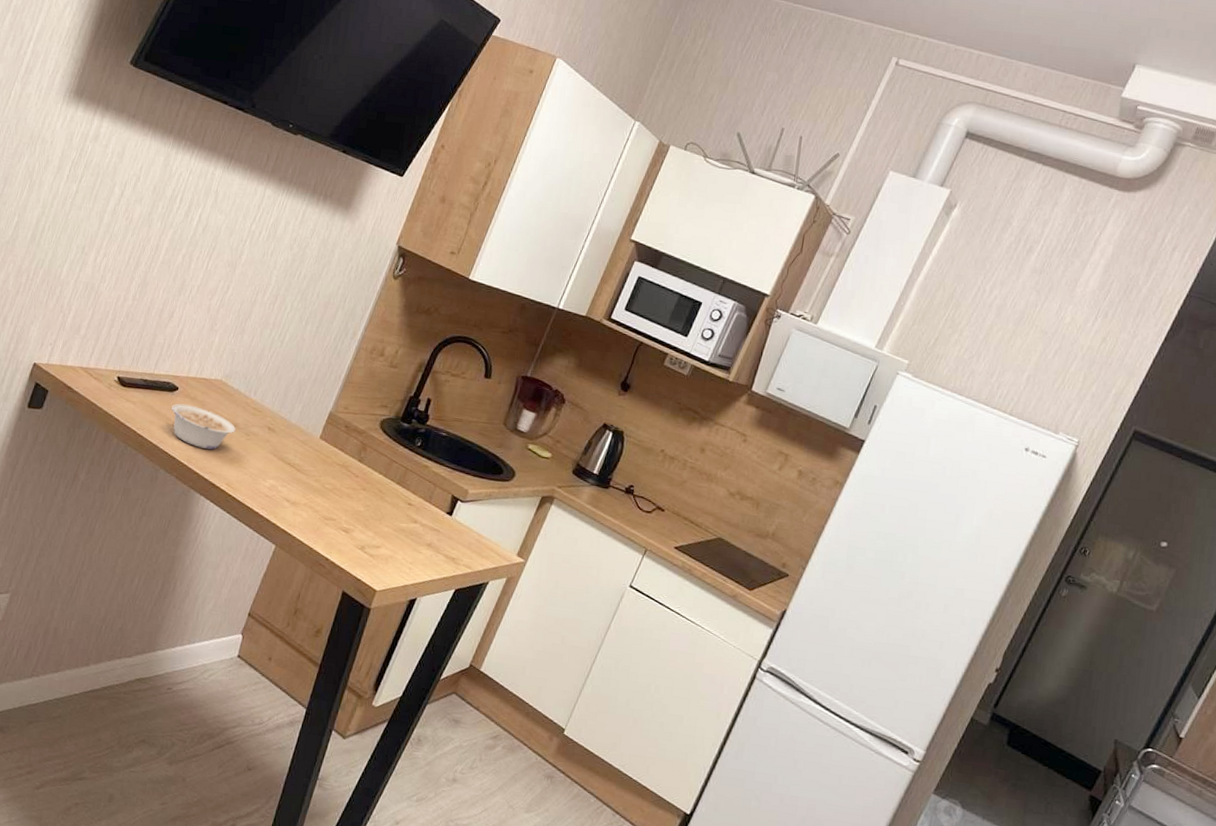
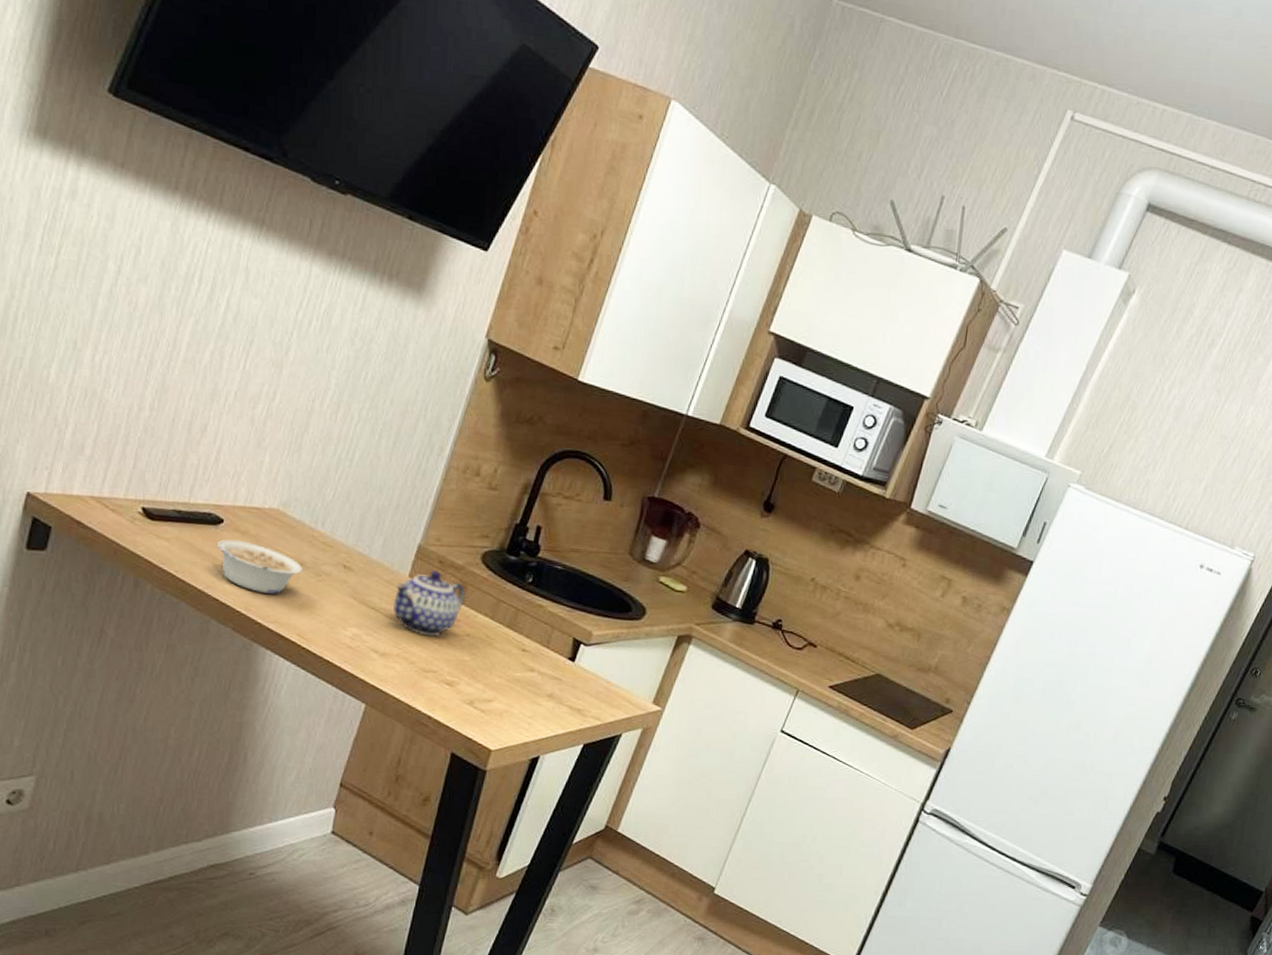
teapot: none [305,433,365,490] -> present [392,570,465,637]

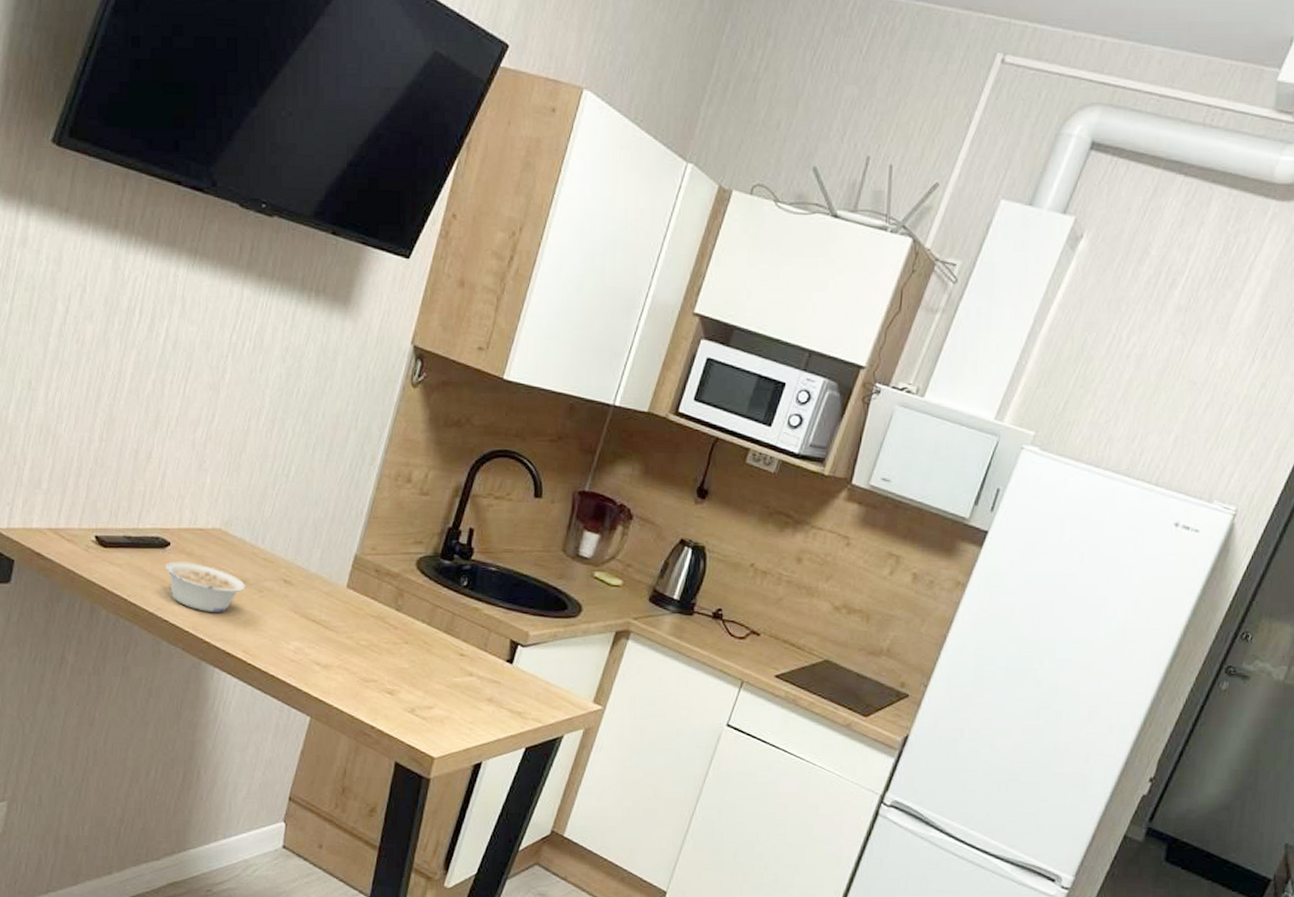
teapot: present [392,570,465,637] -> none [332,580,402,646]

